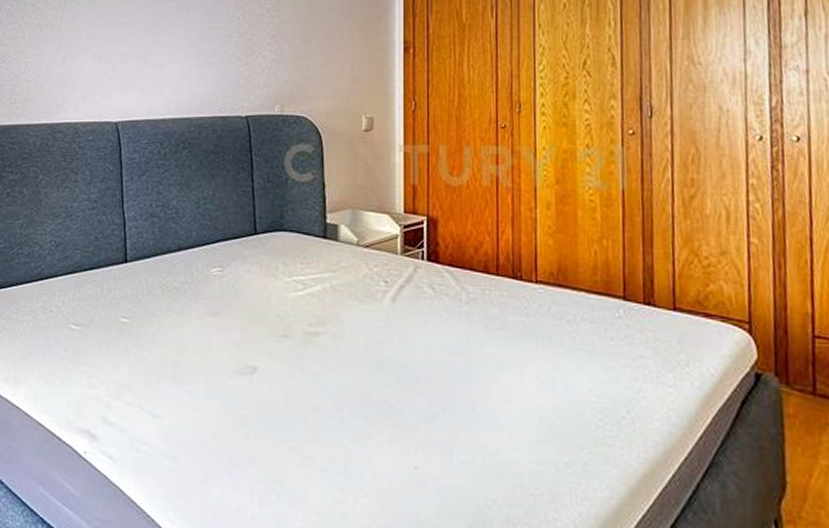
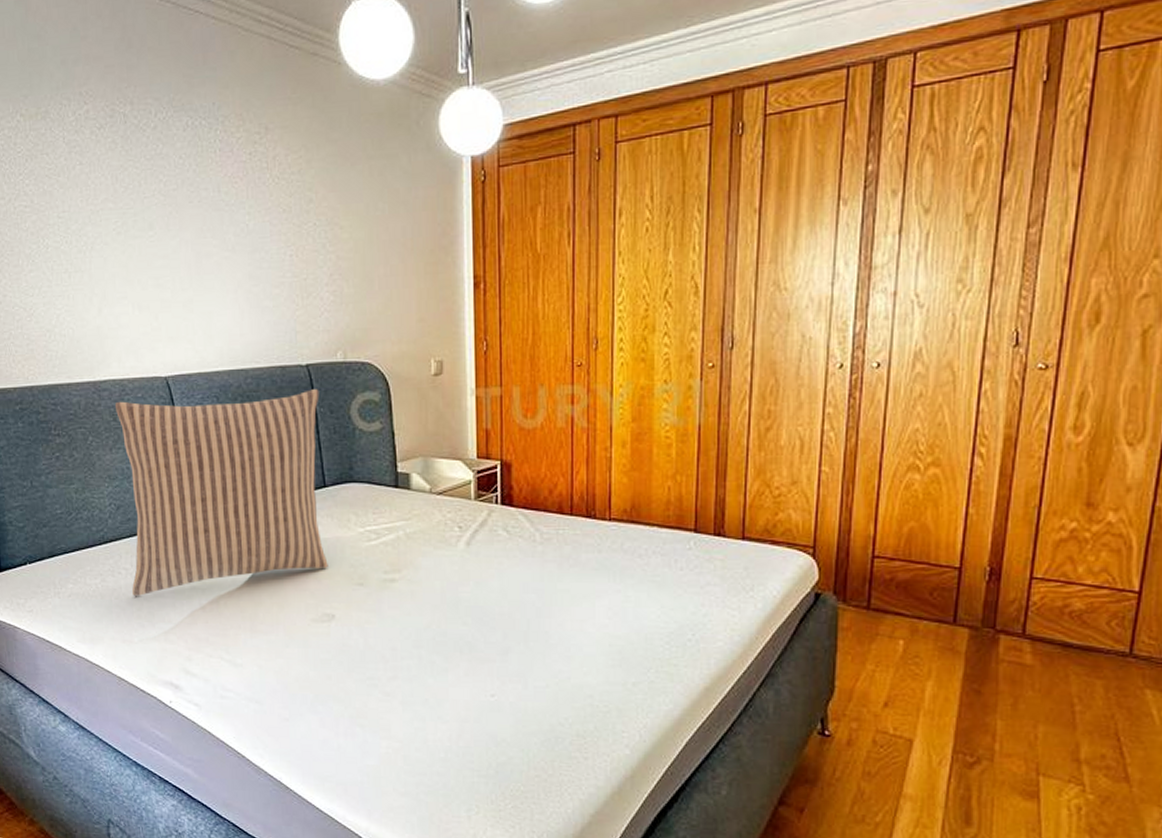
pillow: none [61,139,256,336] -> present [114,389,328,596]

